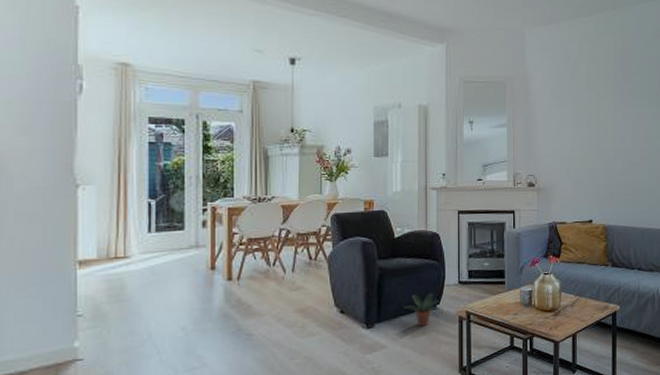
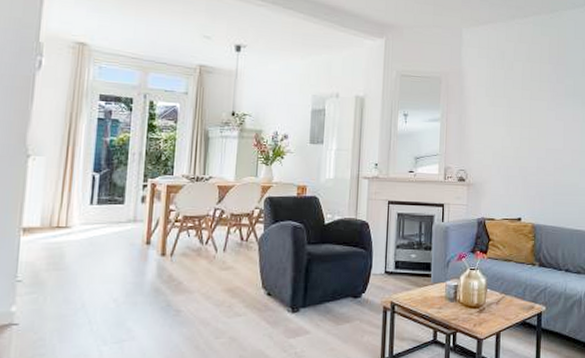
potted plant: present [404,293,442,327] -> none [330,282,367,315]

